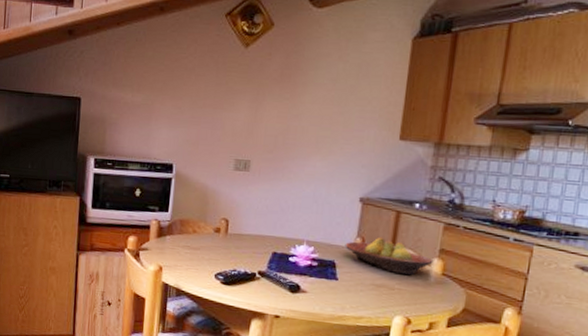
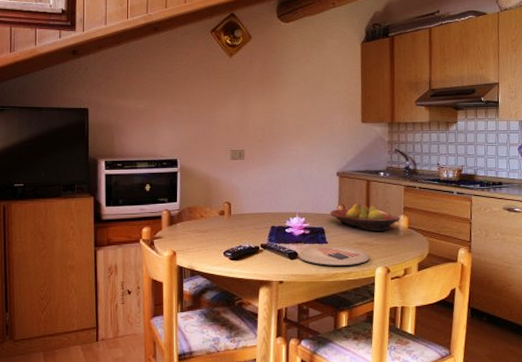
plate: none [300,281,388,310] -> present [297,246,370,266]

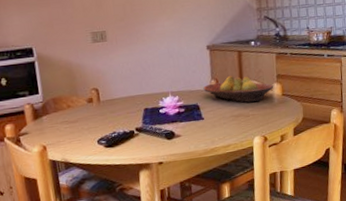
plate: present [297,246,370,266] -> none [174,120,247,142]

